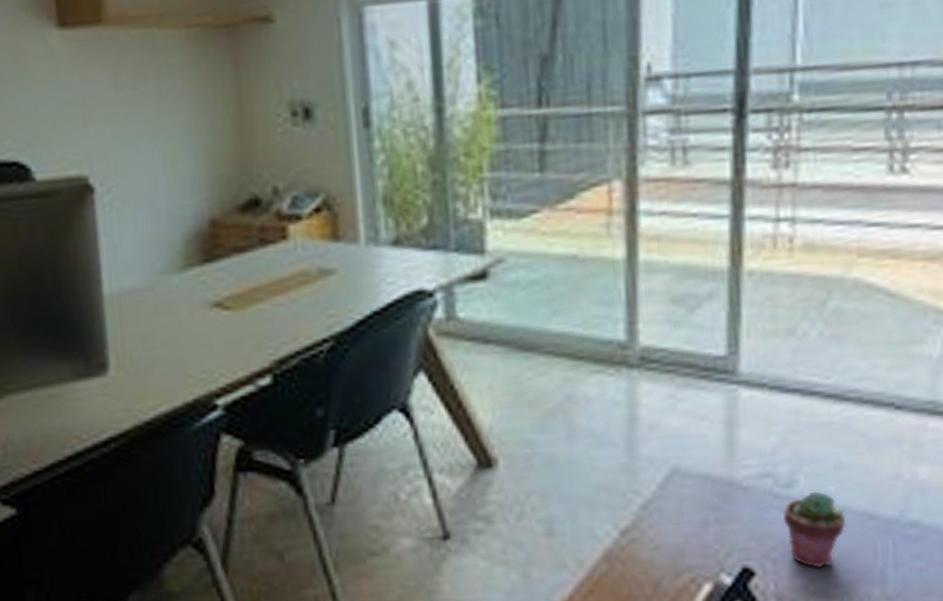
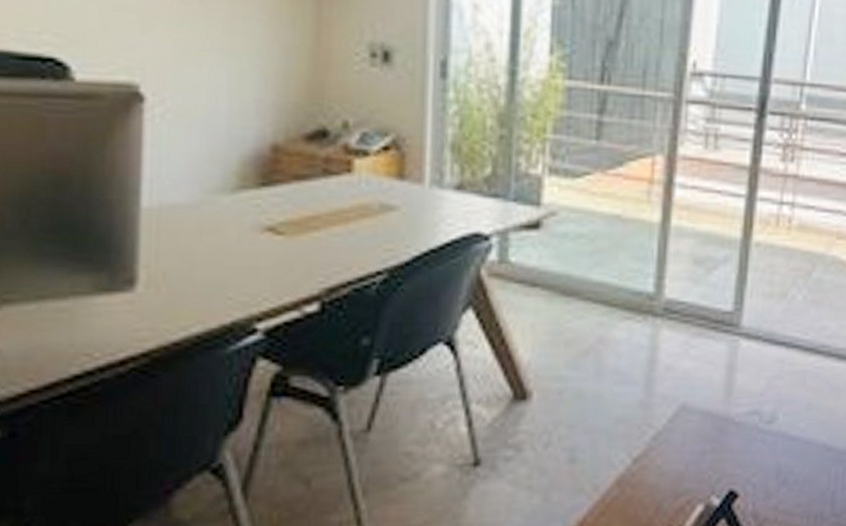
potted succulent: present [782,491,847,568] -> none [764,427,811,491]

